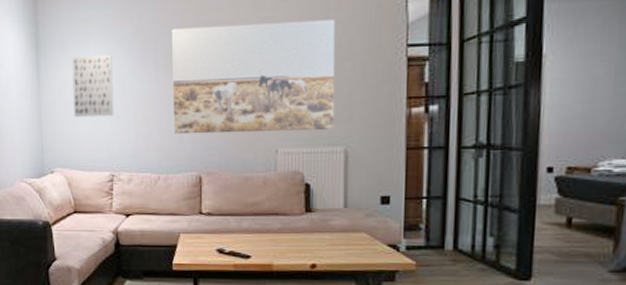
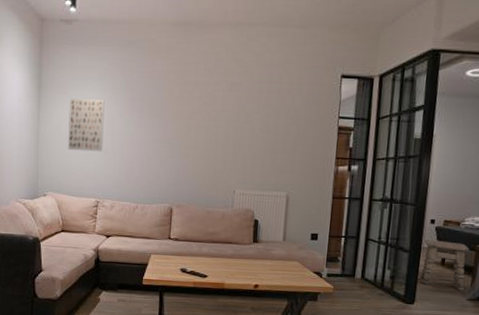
wall art: present [172,19,336,135] -> none [153,84,286,179]
side table: none [537,194,607,260] -> present [420,239,469,291]

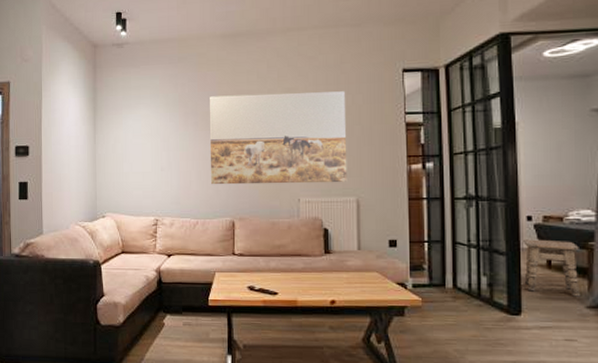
wall art: present [68,97,105,152] -> none [124,117,159,170]
wall art: none [153,84,286,179] -> present [210,91,348,185]

